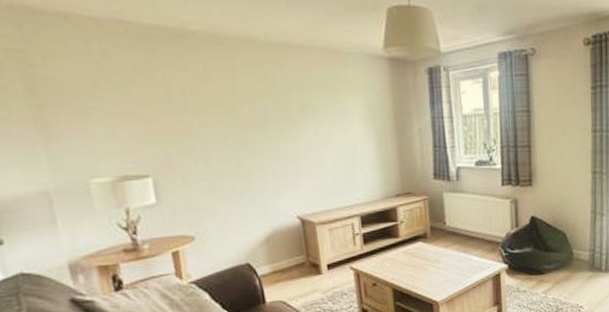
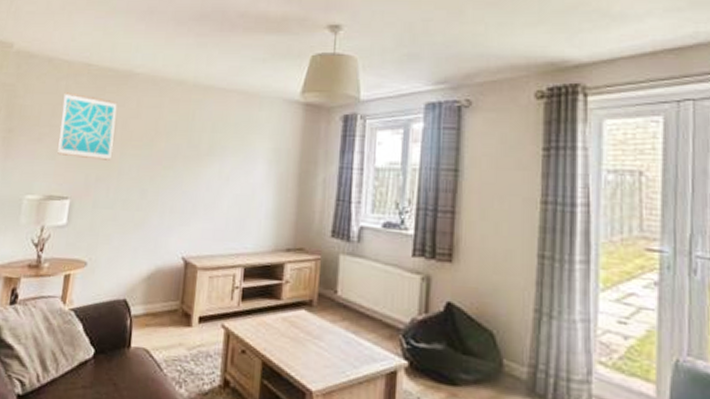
wall art: none [101,57,189,132] -> present [57,92,118,160]

